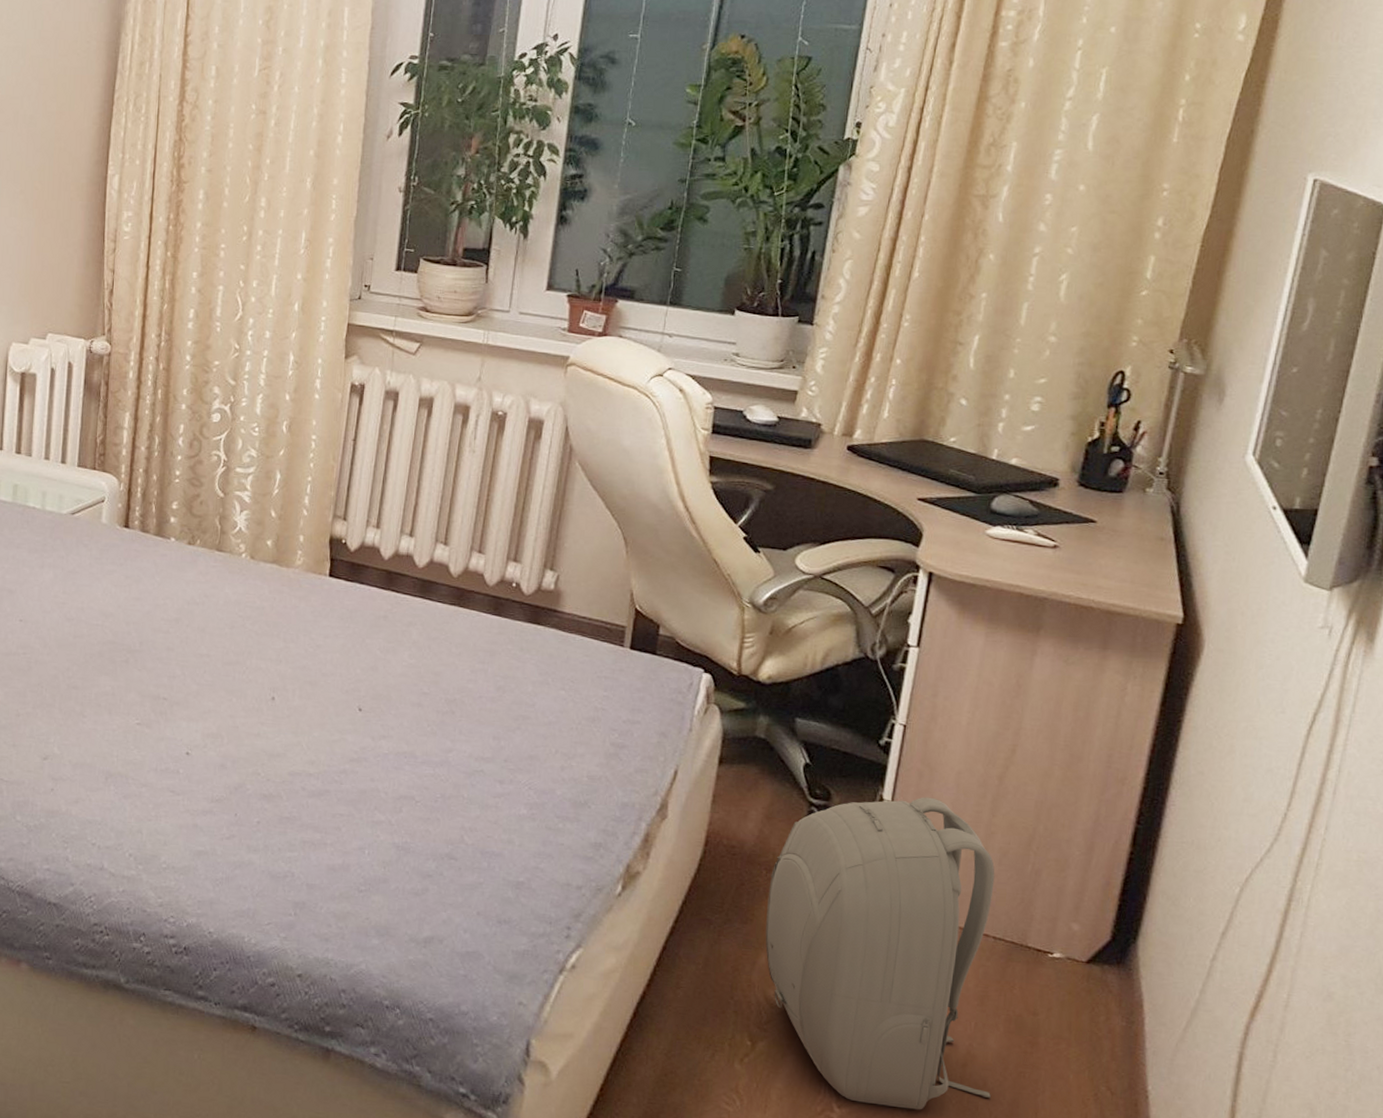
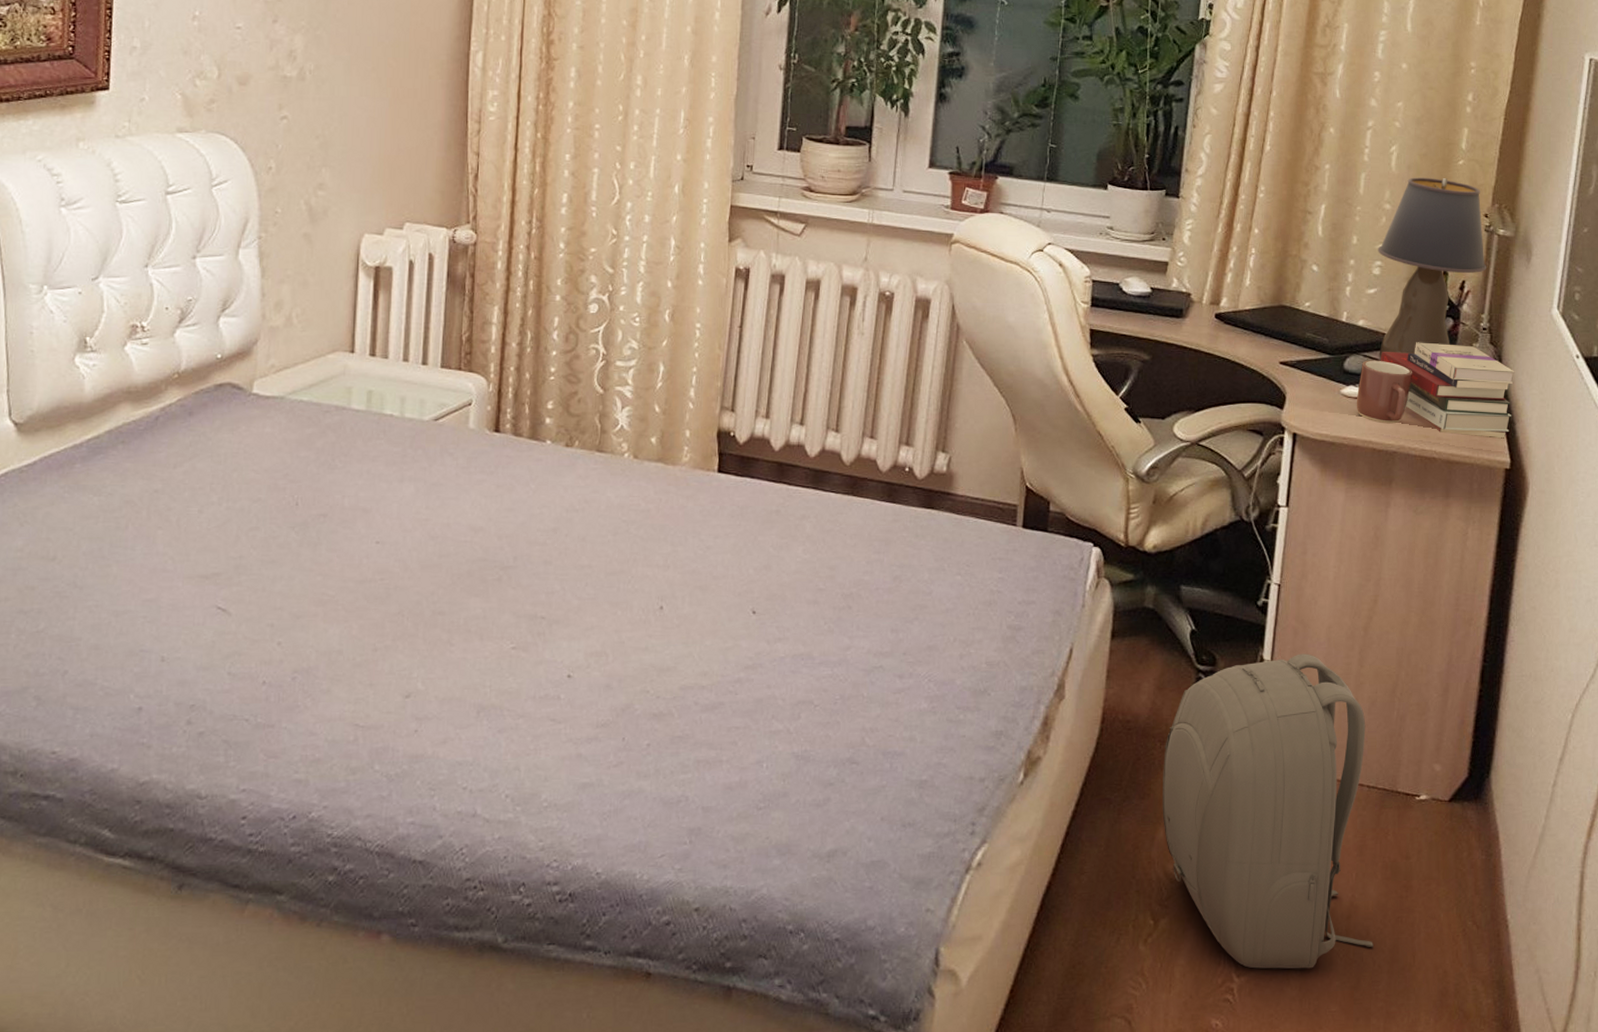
mug: none [1003,500,1072,569] -> present [1356,360,1413,424]
table lamp: none [1032,308,1169,502] -> present [1378,177,1487,361]
books: none [1034,484,1196,592] -> present [1380,342,1515,439]

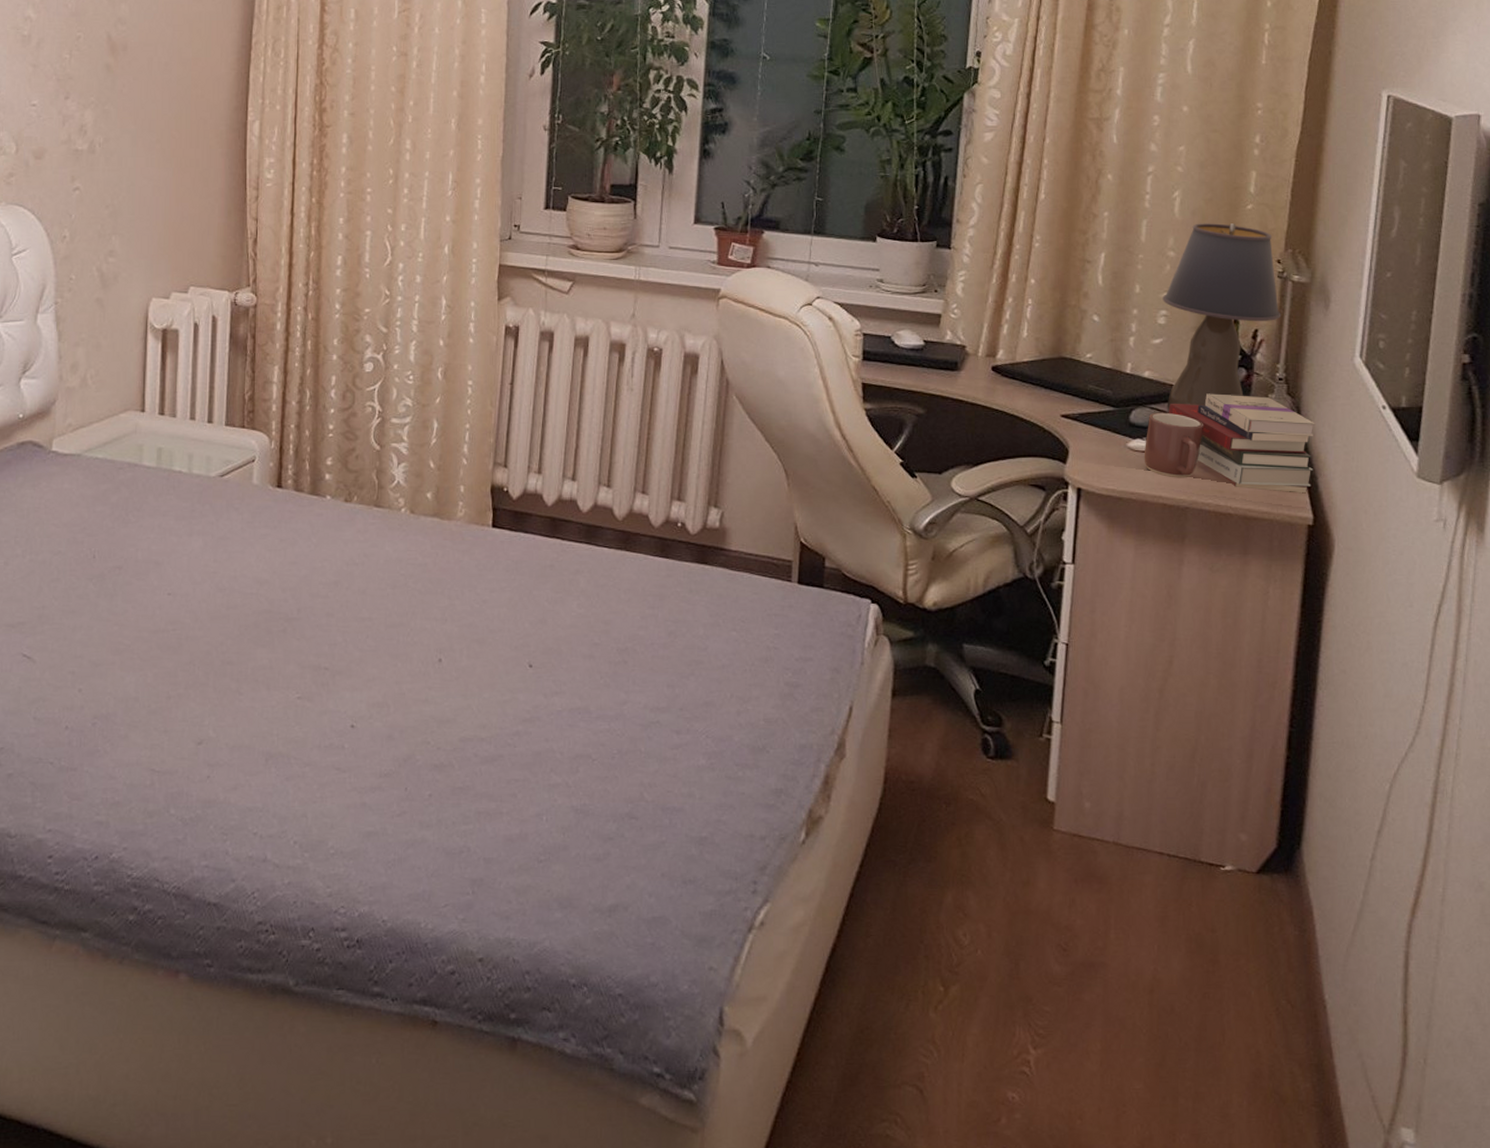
backpack: present [1162,653,1374,969] -> none [949,715,1179,1043]

